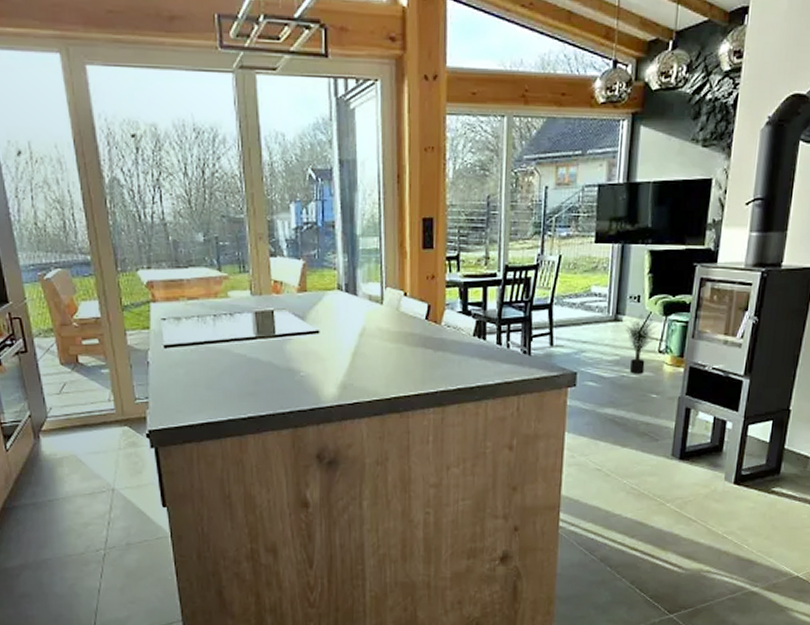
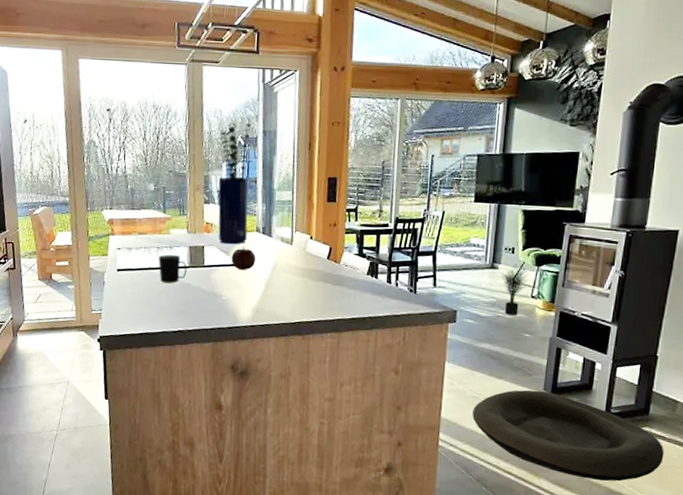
mug: none [216,324,254,360] -> present [158,254,187,284]
vase: none [285,142,326,307] -> present [218,117,252,244]
fruit: none [308,309,339,339] -> present [231,246,256,271]
dog bed: none [595,457,795,549] -> present [472,390,664,482]

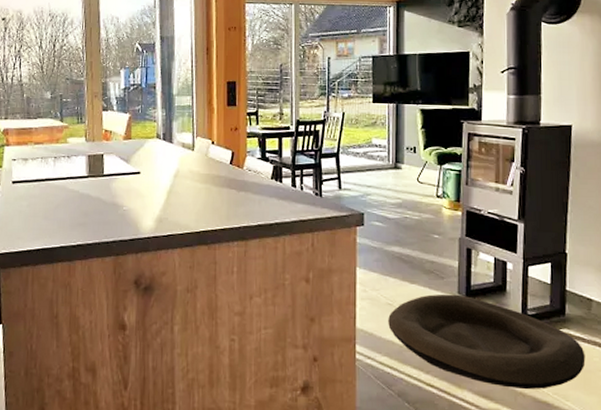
mug: present [158,254,187,284] -> none [55,164,86,195]
vase: present [218,117,252,244] -> none [117,24,149,152]
fruit: present [231,246,256,271] -> none [131,154,157,179]
potted plant: present [500,263,531,315] -> none [404,162,434,216]

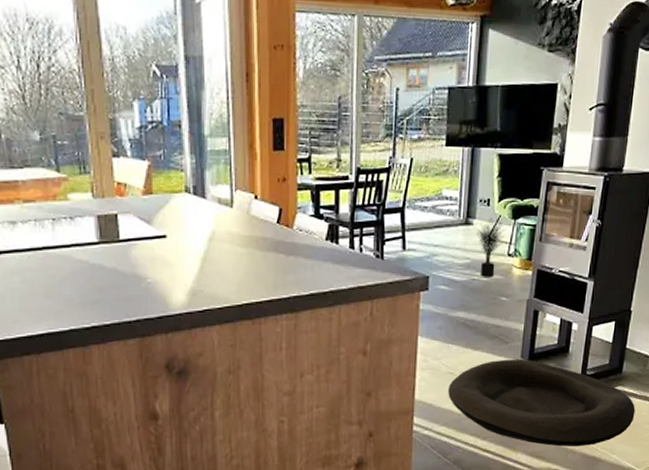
potted plant: none [404,162,434,216] -> present [475,217,507,277]

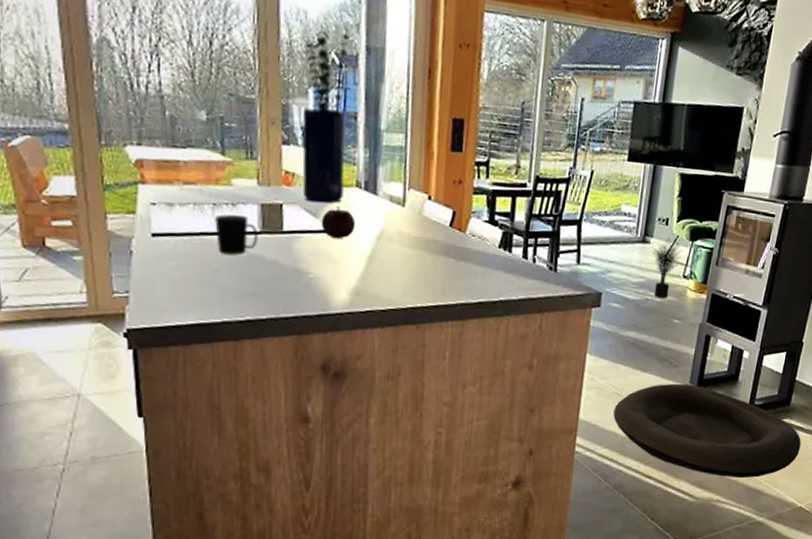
mug: none [55,228,97,266] -> present [215,214,258,256]
vase: none [127,37,173,210] -> present [302,22,350,203]
fruit: none [154,212,188,244] -> present [321,206,356,239]

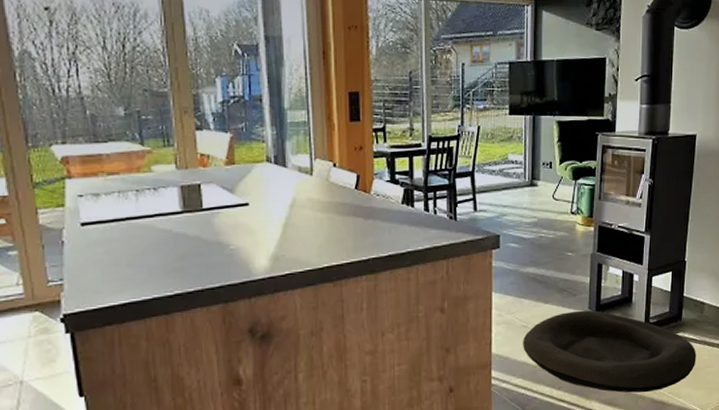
mug: present [215,214,258,256] -> none [139,199,180,236]
vase: present [302,22,350,203] -> none [210,19,255,180]
fruit: present [321,206,356,239] -> none [237,181,269,211]
potted plant: present [652,237,684,298] -> none [540,178,569,234]

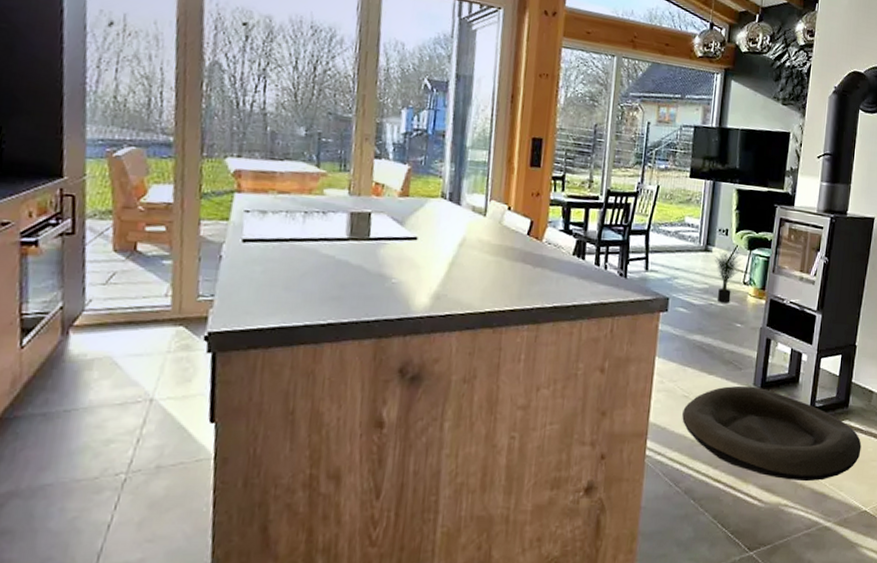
potted plant: none [540,178,569,234] -> present [714,246,743,303]

